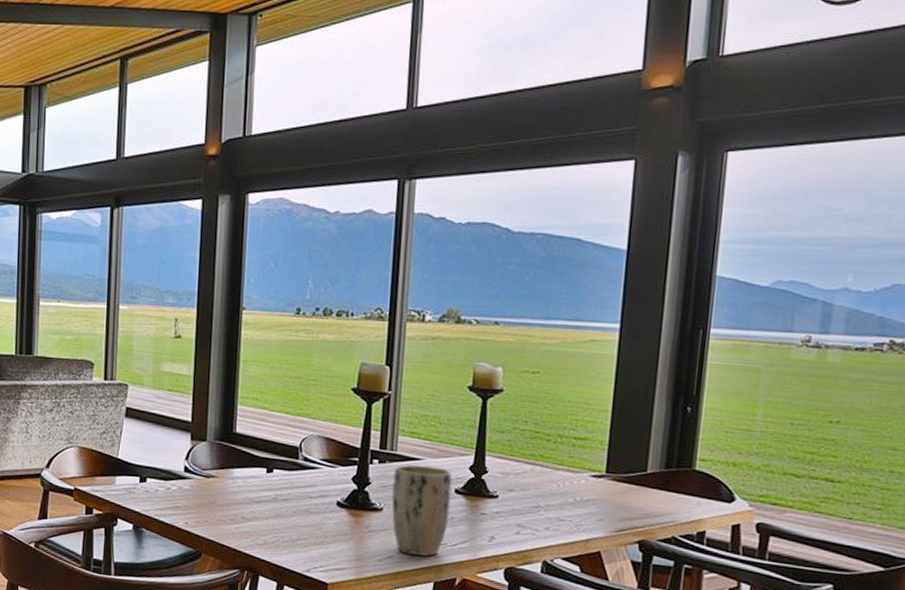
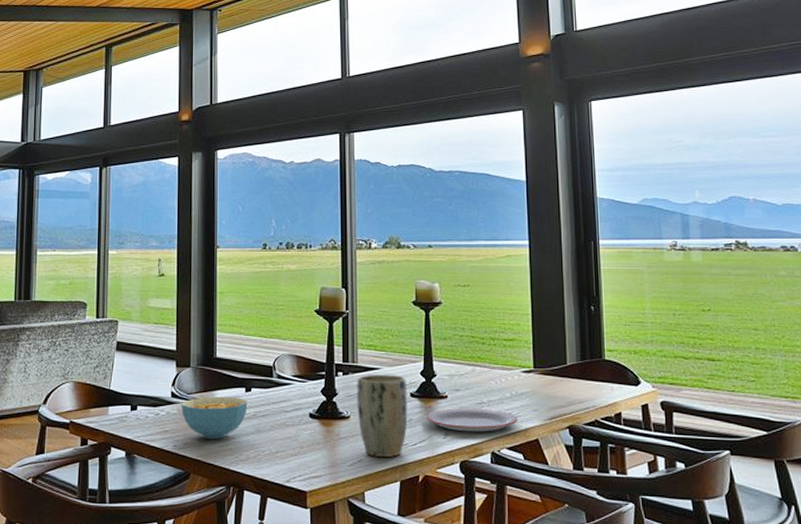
cereal bowl: none [195,474,269,520] -> present [182,396,248,439]
plate: none [470,509,579,539] -> present [426,408,518,432]

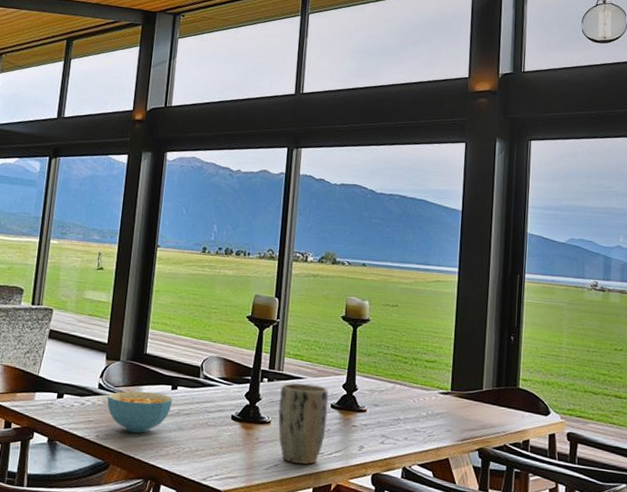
plate: present [426,408,518,432] -> none [344,422,431,448]

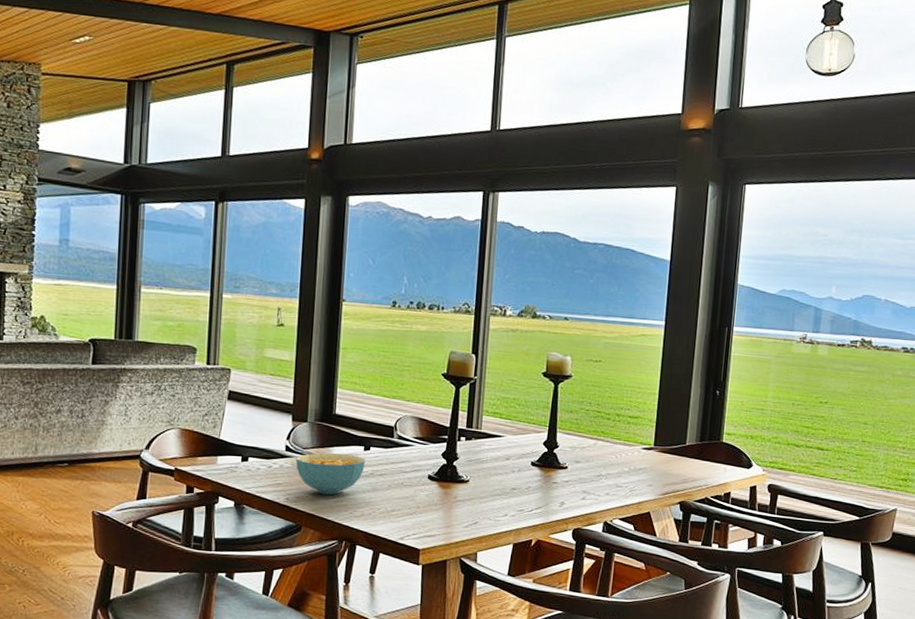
plant pot: present [278,383,329,465] -> none [477,441,529,522]

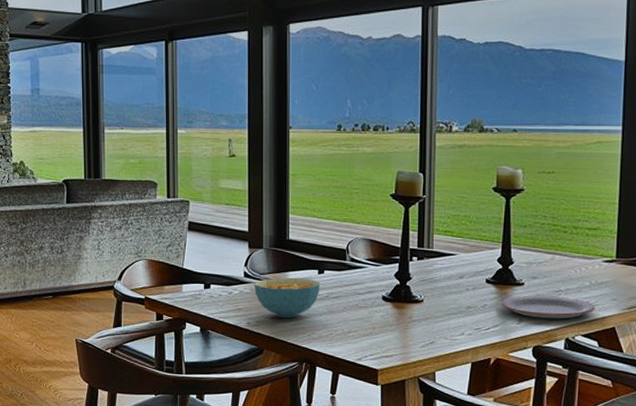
plate: none [544,479,633,503] -> present [501,295,595,319]

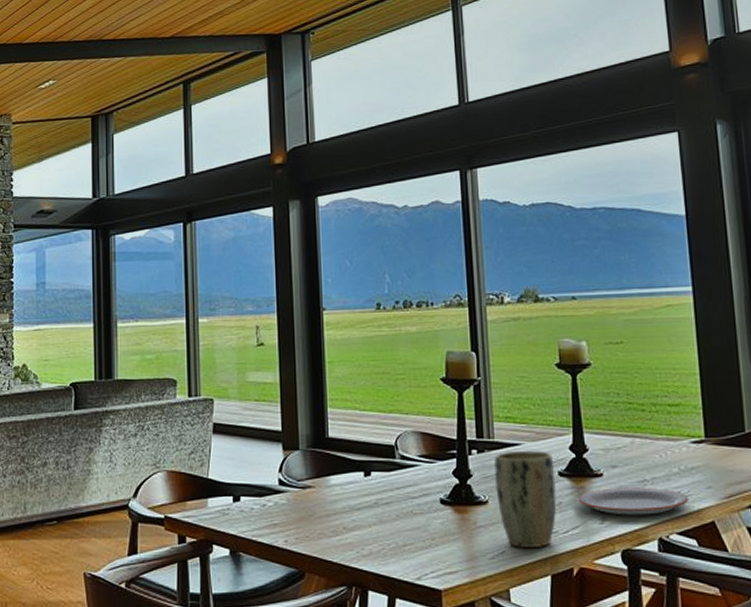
cereal bowl: present [255,277,320,318] -> none [291,482,368,532]
plant pot: none [431,259,483,341] -> present [494,450,557,549]

